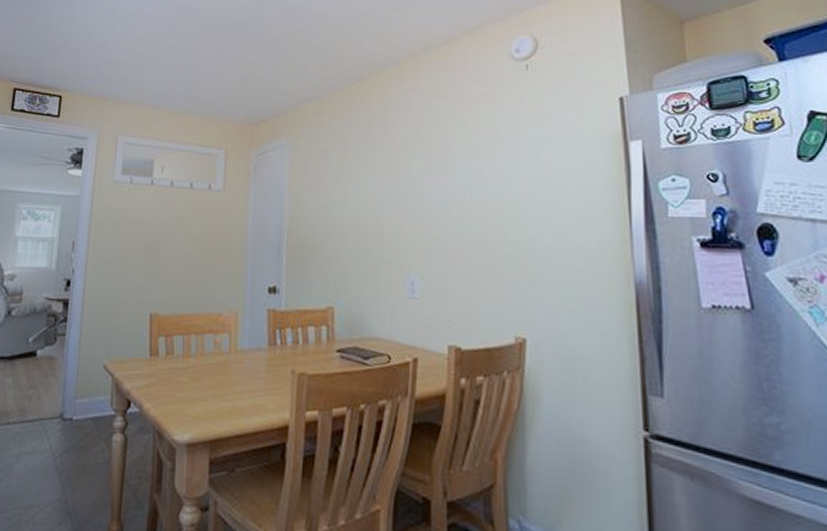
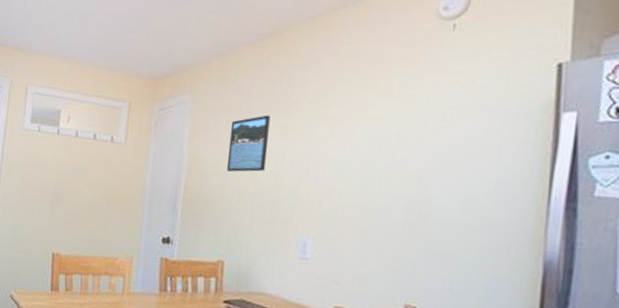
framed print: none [329,155,368,214] -> present [227,115,270,172]

